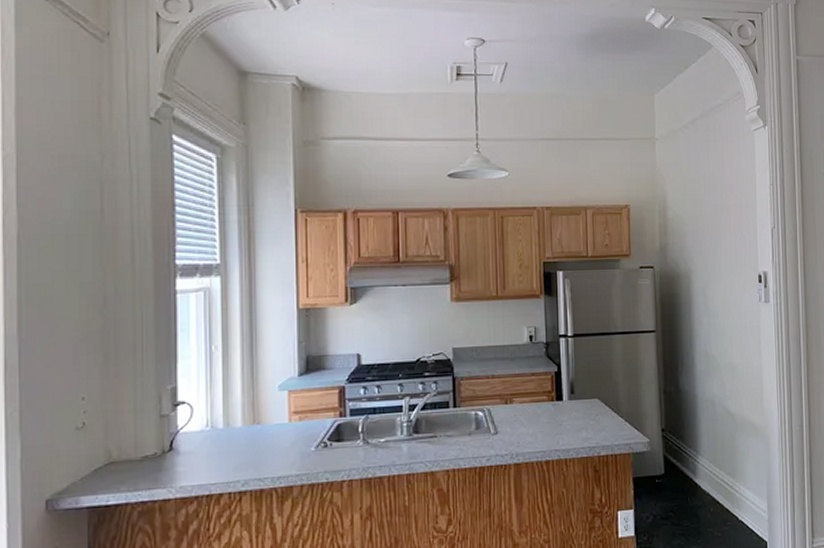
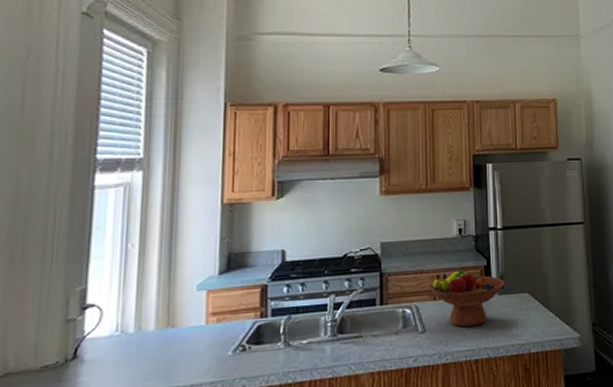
fruit bowl: none [501,375,575,430] -> present [429,269,505,328]

